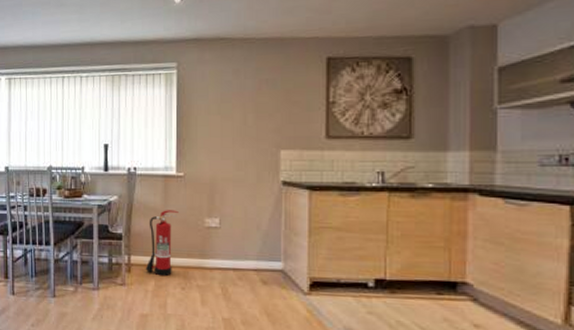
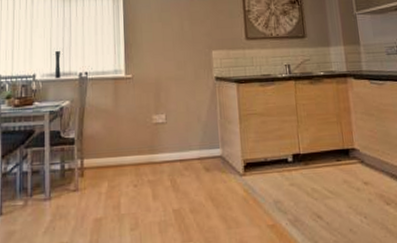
fire extinguisher: present [145,210,178,277] -> none [98,110,128,177]

